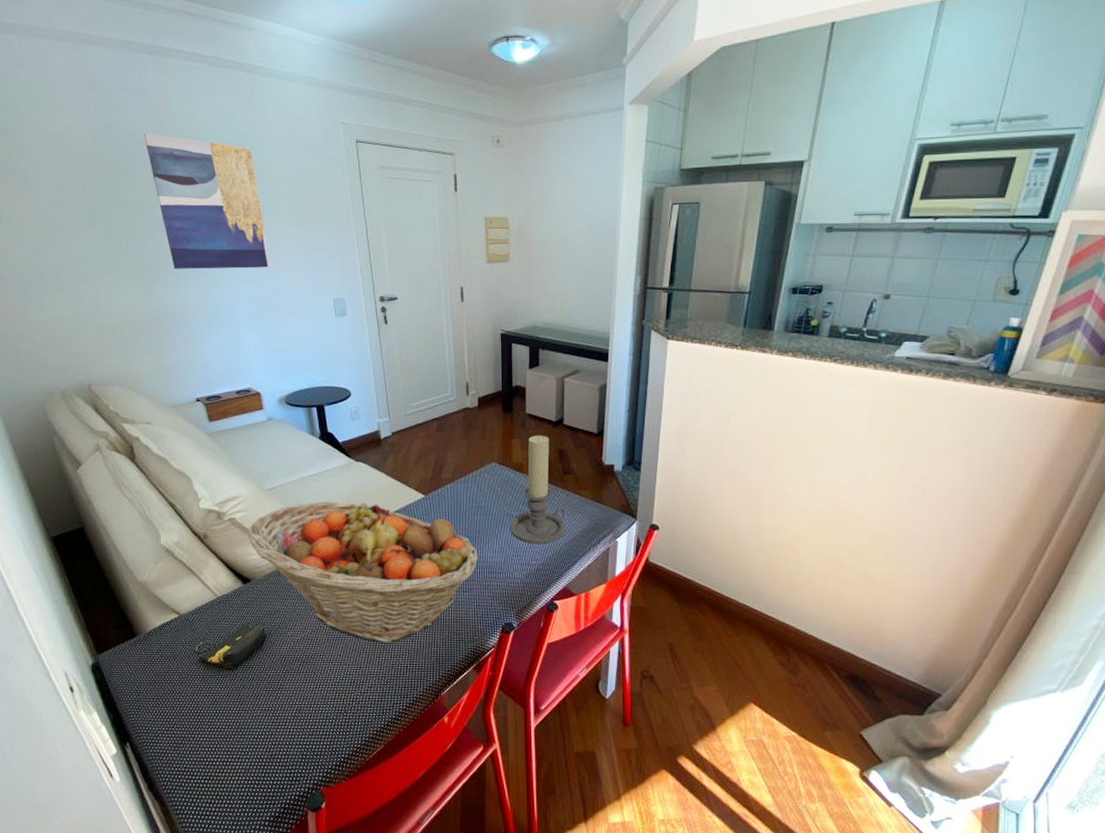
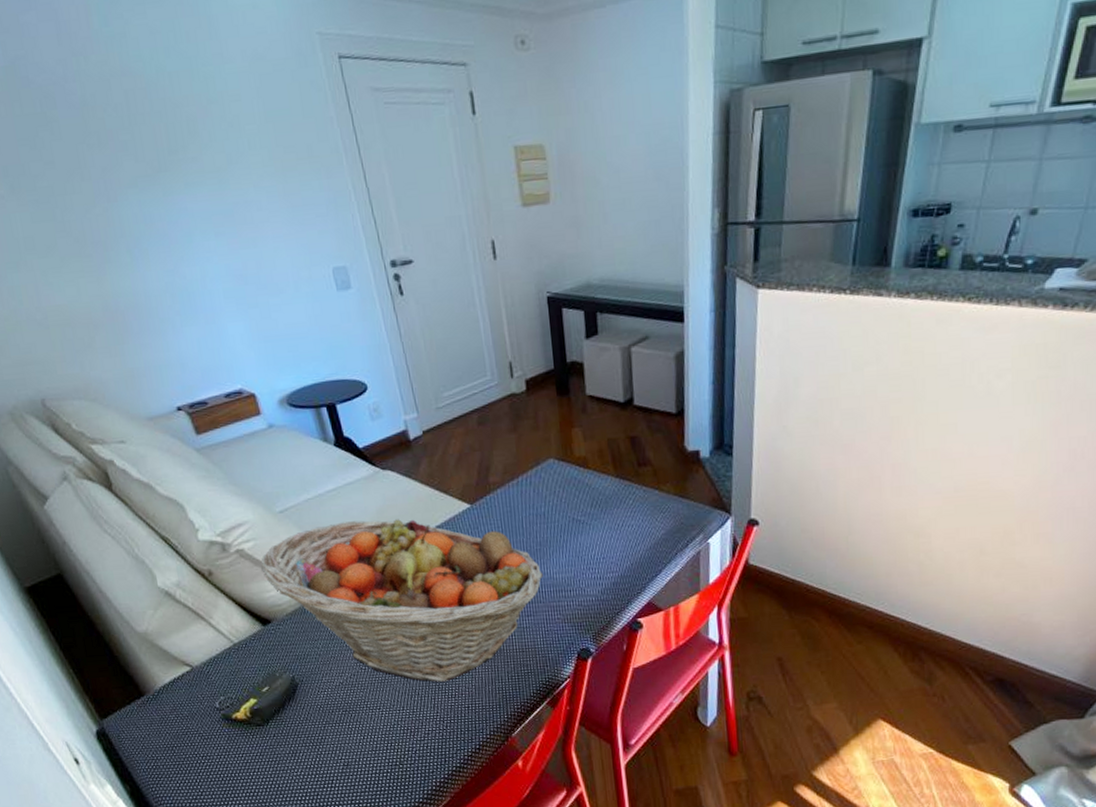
wall art: present [143,133,271,269] -> none [62,67,248,245]
candle holder: present [510,435,566,545] -> none [576,420,646,554]

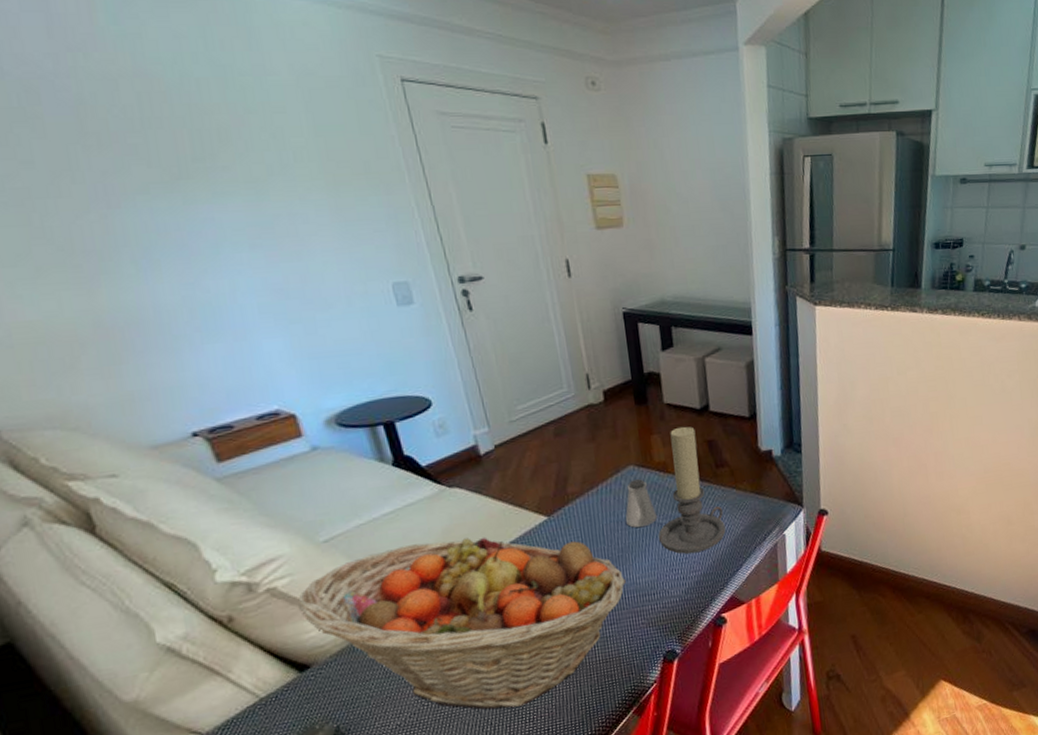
saltshaker: none [544,473,575,523] -> present [625,479,657,528]
candle holder: none [576,420,646,554] -> present [658,426,726,554]

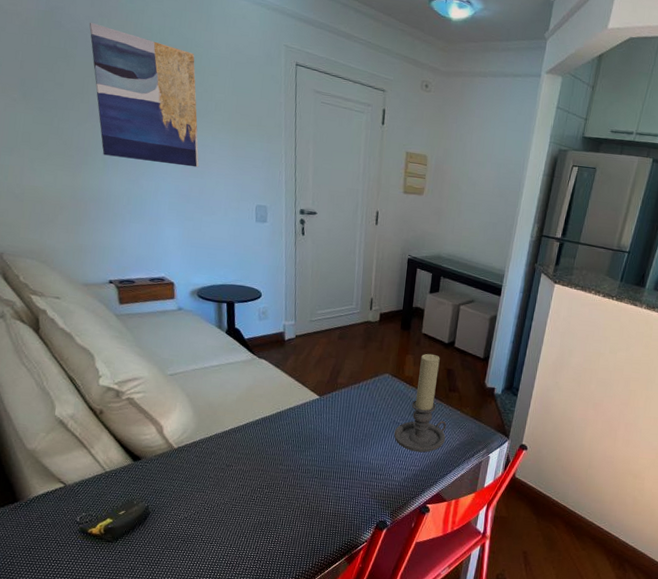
wall art: none [52,62,291,255] -> present [89,23,199,168]
fruit basket: present [299,536,626,710] -> none [144,391,363,530]
saltshaker: present [625,479,657,528] -> none [373,385,397,422]

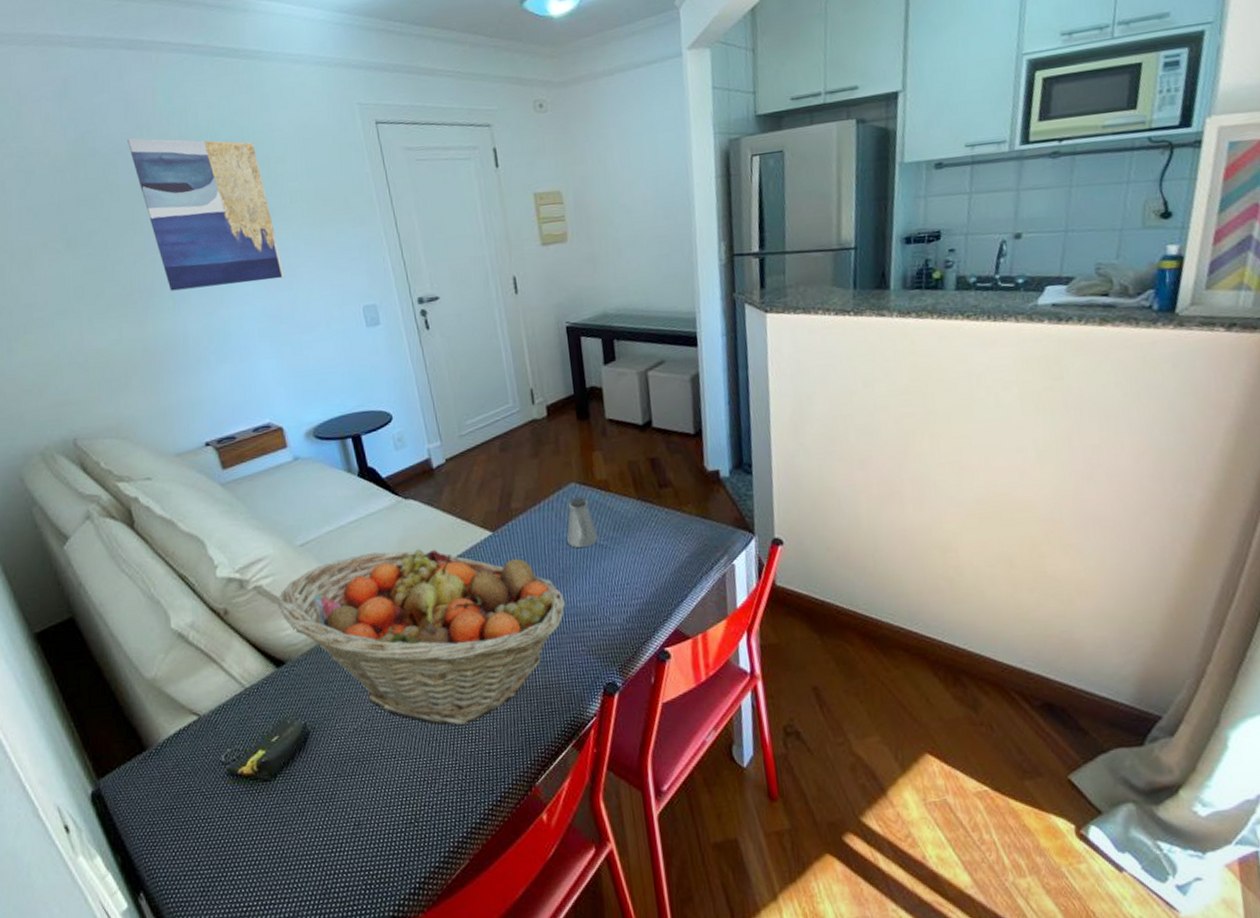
fruit basket: none [144,391,363,530] -> present [278,549,566,726]
saltshaker: none [373,385,397,422] -> present [566,497,598,549]
candle holder: present [394,353,447,453] -> none [599,443,670,580]

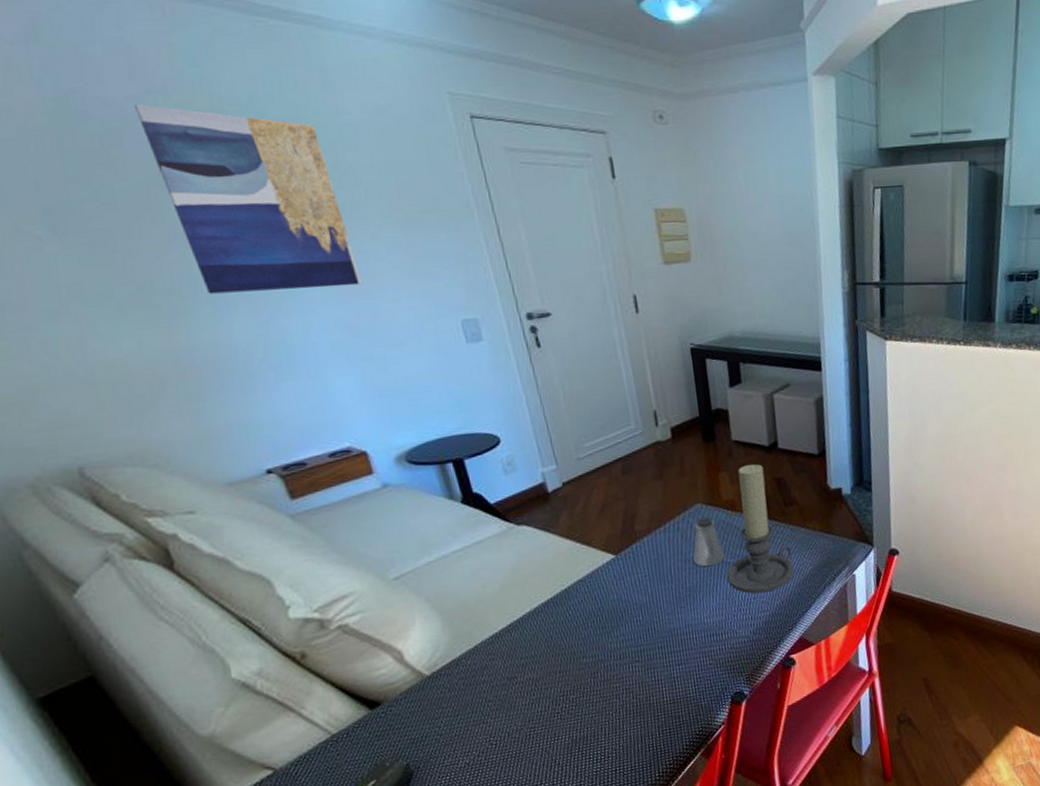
fruit basket: present [278,549,566,726] -> none [370,575,693,749]
candle holder: none [599,443,670,580] -> present [726,464,795,594]

